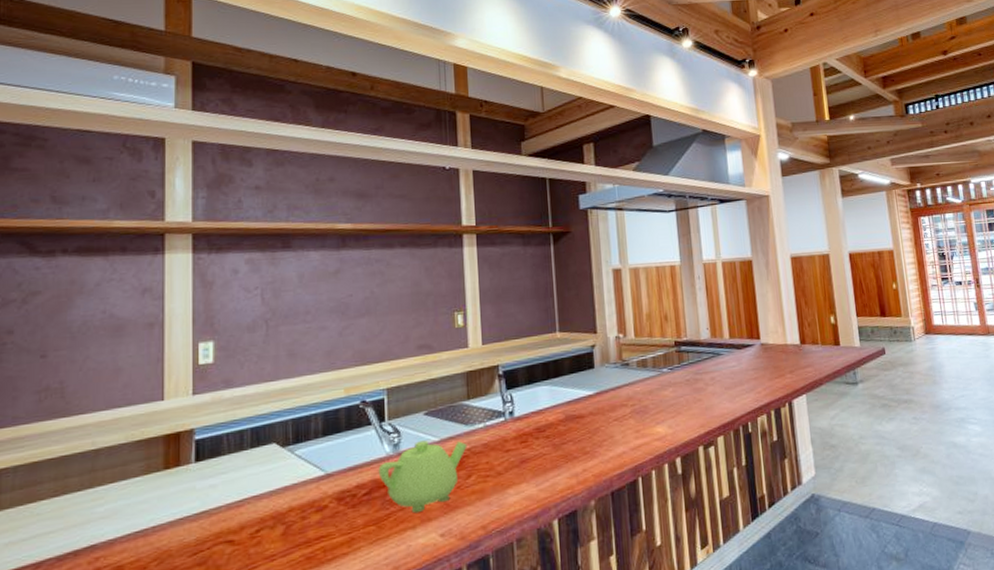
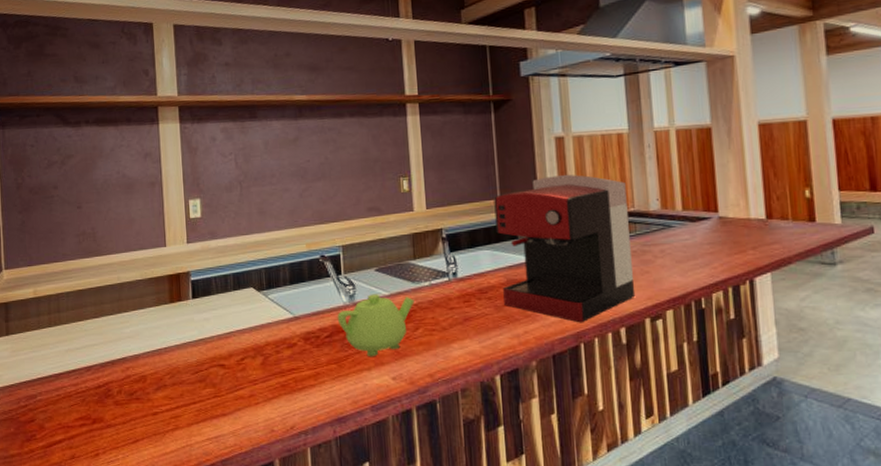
coffee maker: none [552,305,689,456] -> present [494,174,636,323]

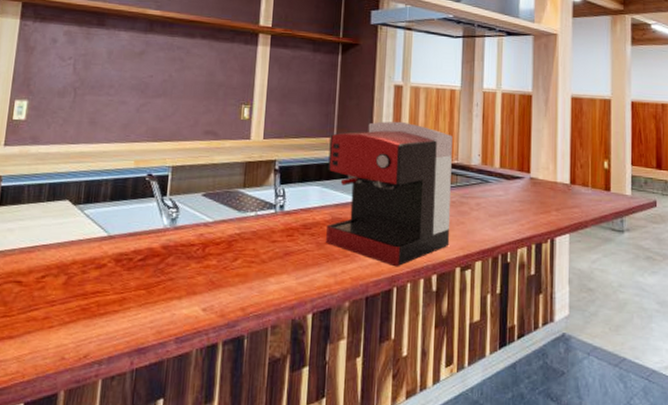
teapot: present [337,294,415,357] -> none [154,219,238,286]

